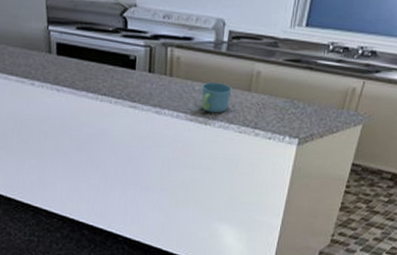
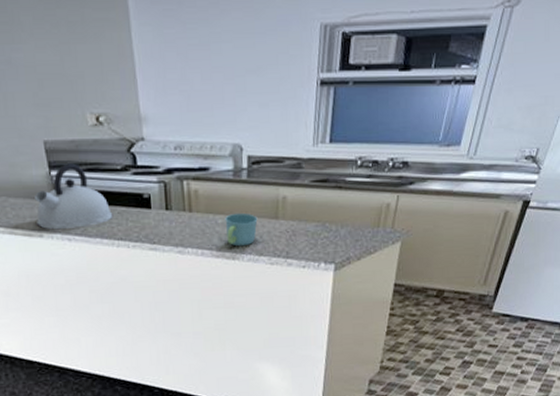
kettle: none [30,20,100,81] -> present [35,163,113,230]

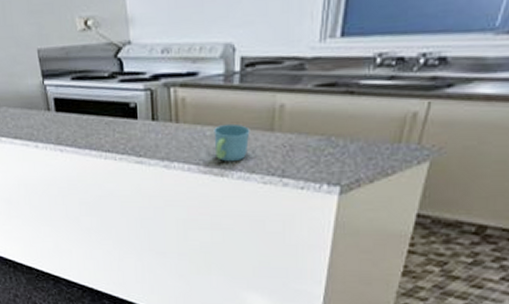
kettle: present [35,163,113,230] -> none [30,71,101,141]

